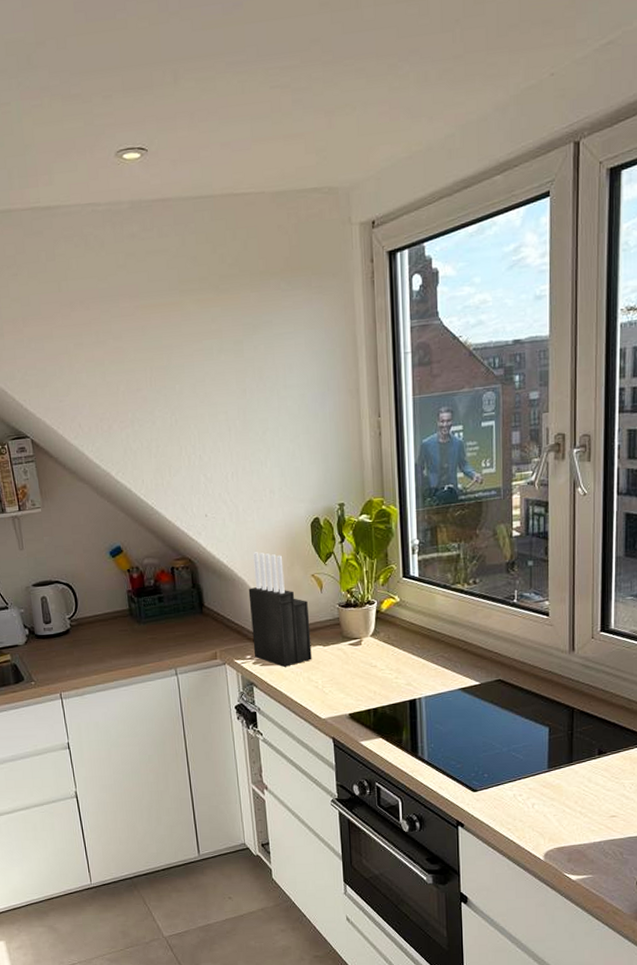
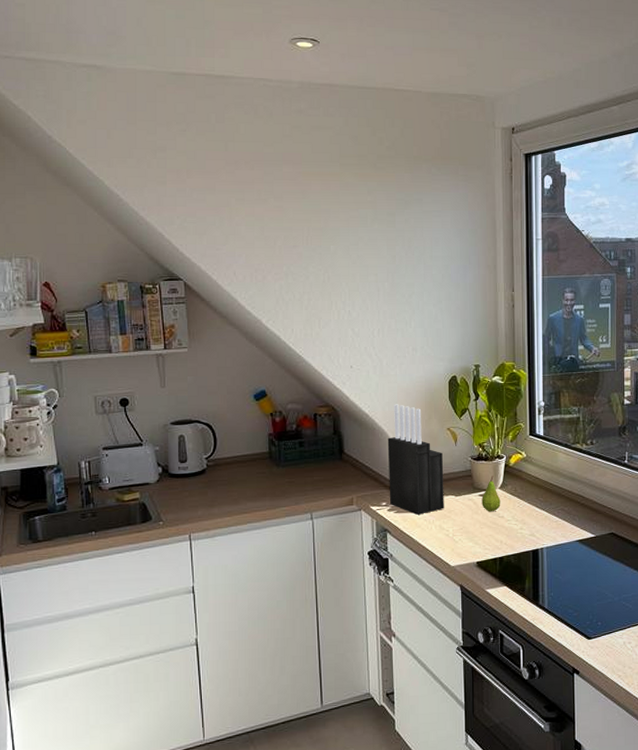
fruit: none [352,623,373,662] -> present [482,476,501,512]

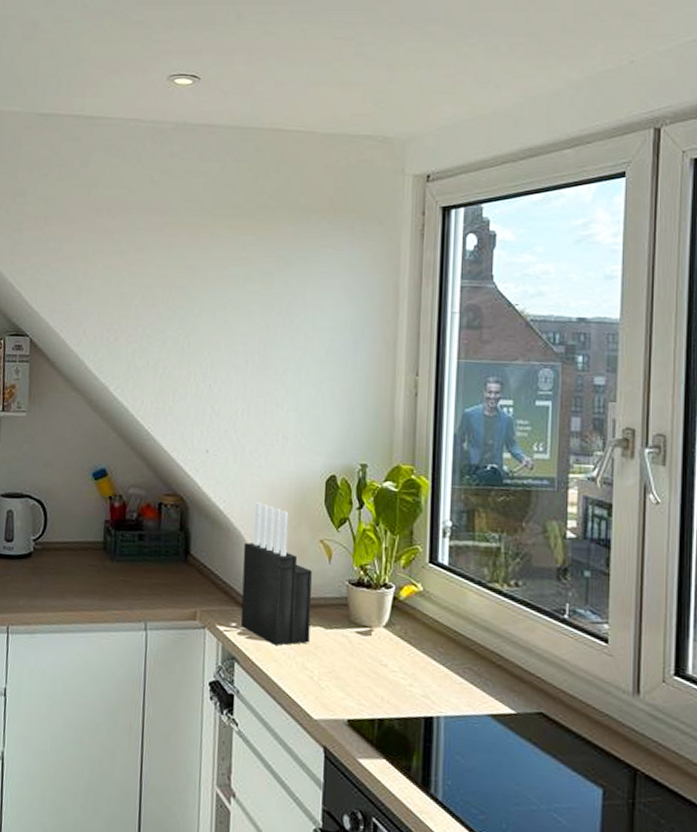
fruit: present [482,476,501,512] -> none [359,609,385,657]

